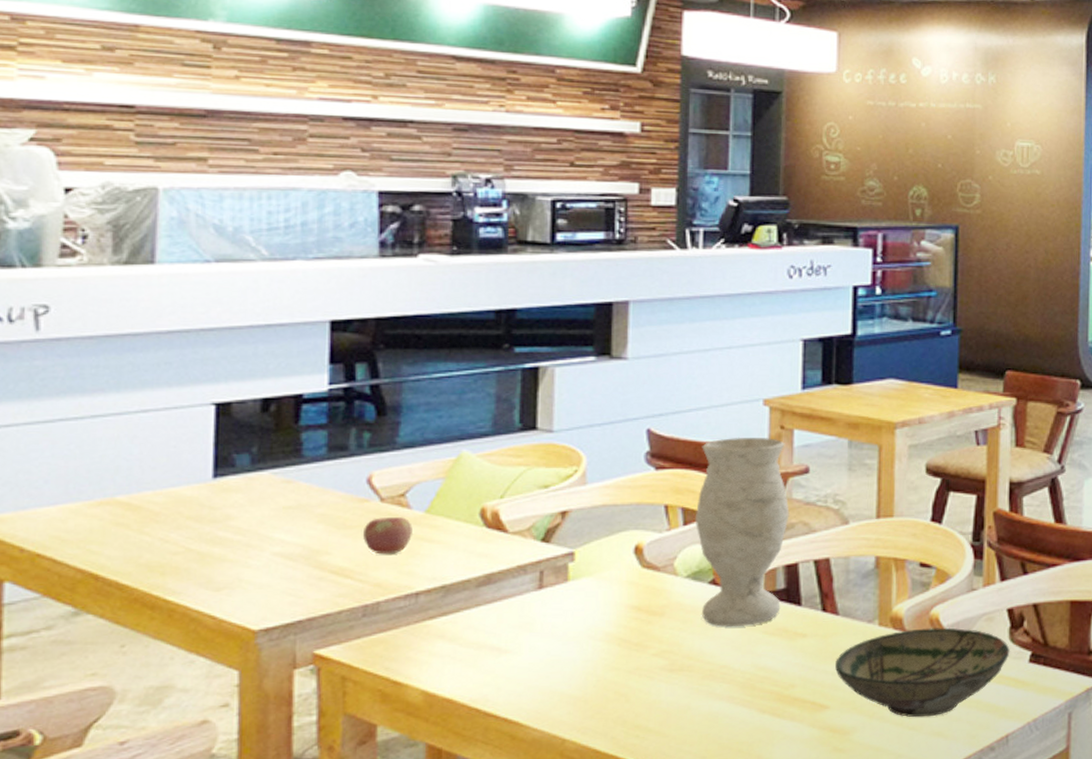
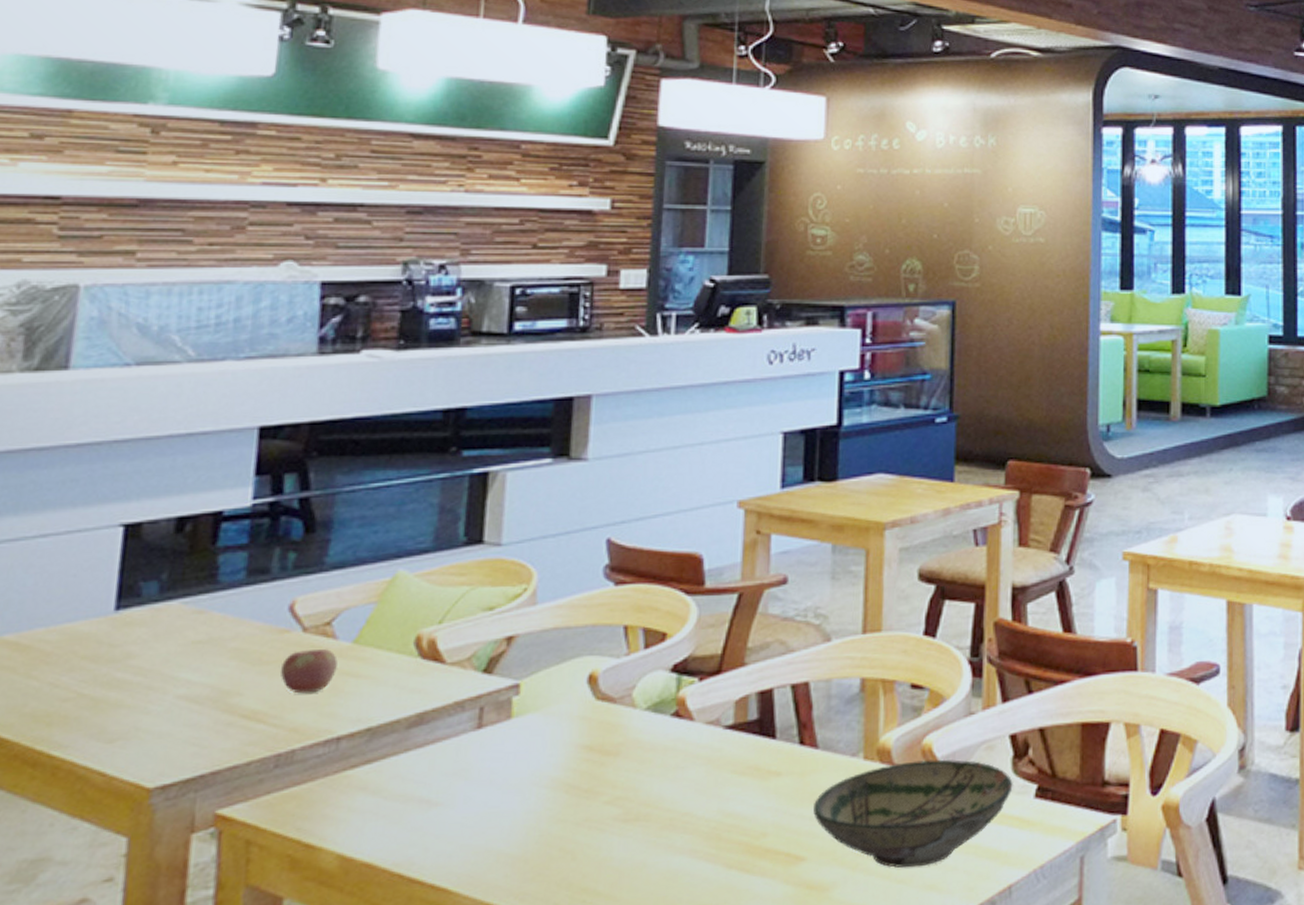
vase: present [694,437,790,627] -> none [657,544,765,767]

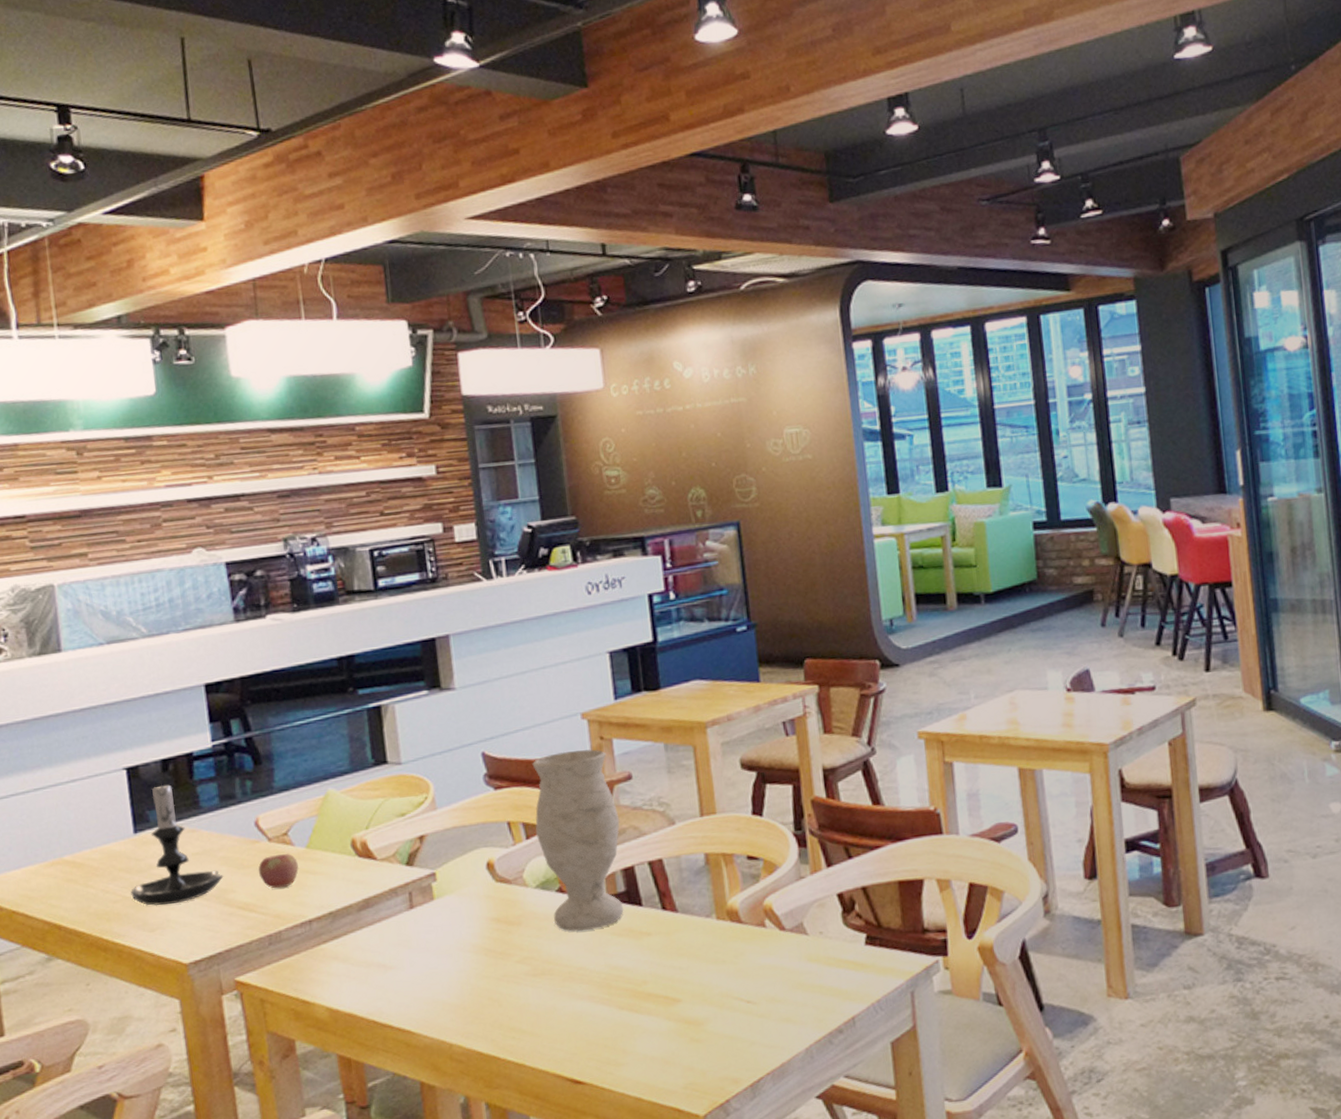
candle holder: none [91,540,230,709] -> present [131,777,224,906]
vase: none [657,544,765,767] -> present [532,749,624,931]
bowl: present [813,759,1013,869] -> none [681,916,846,1006]

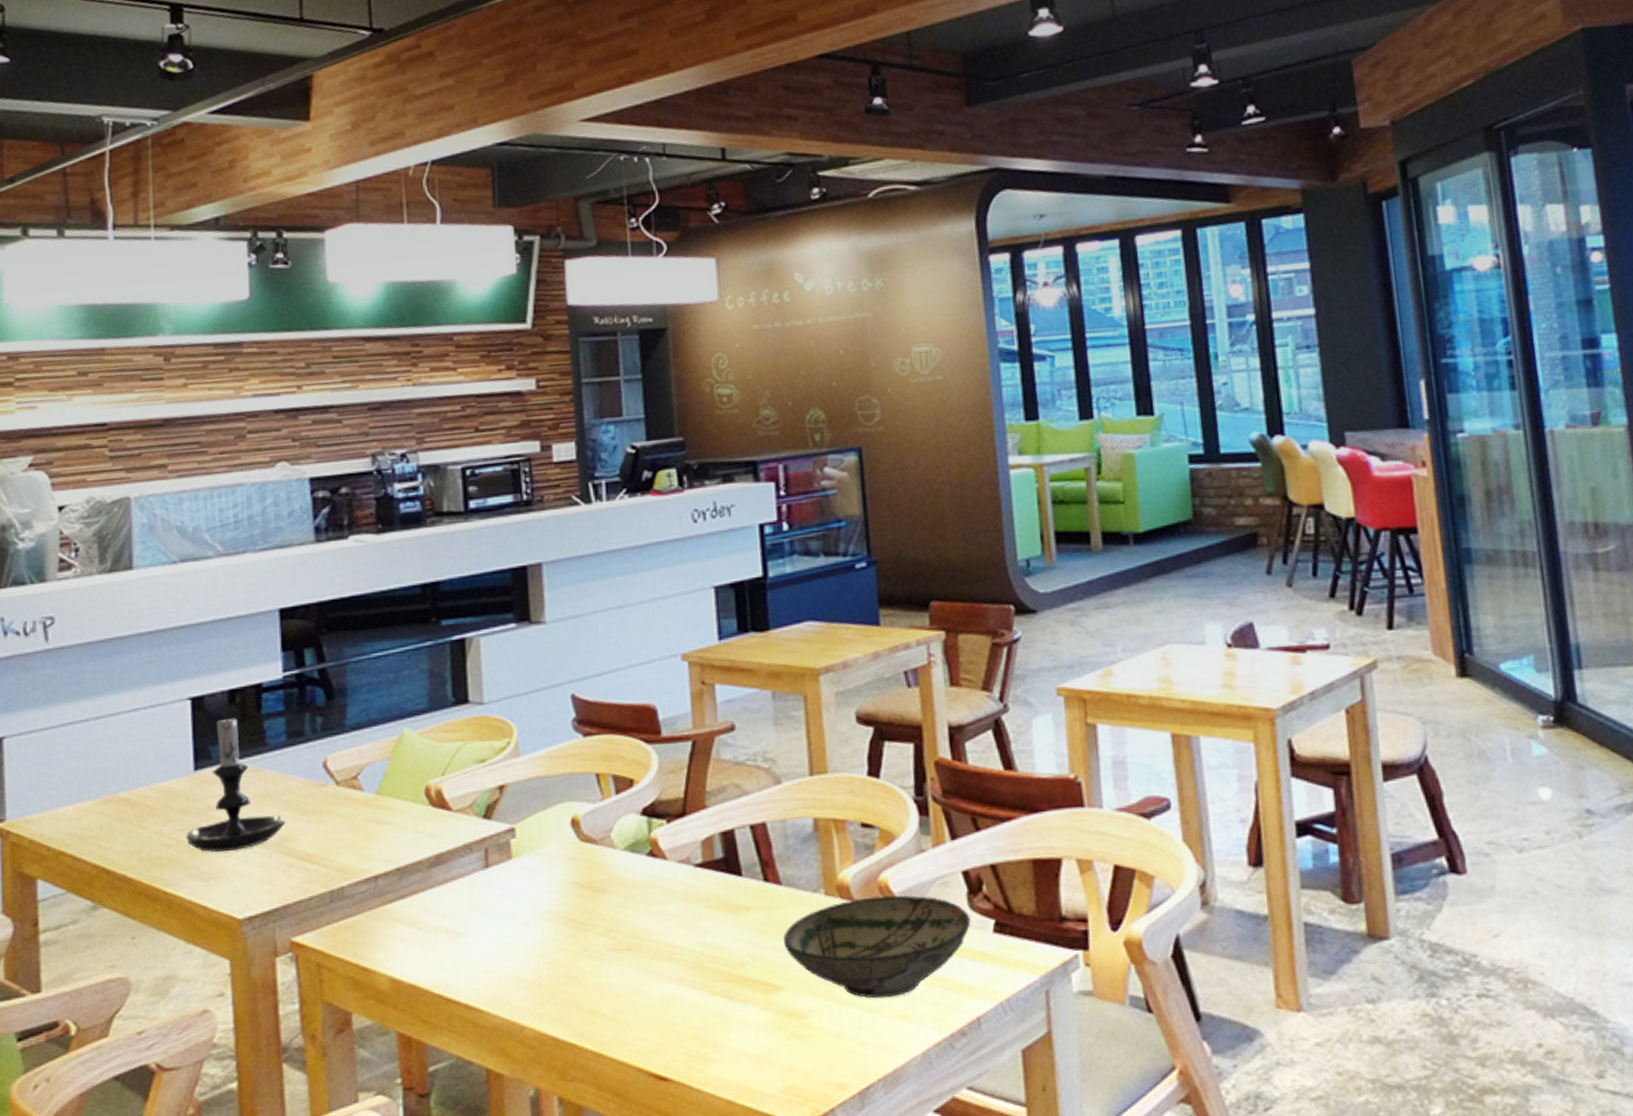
apple: present [258,854,299,889] -> none [324,800,367,839]
vase: present [532,749,624,931] -> none [626,695,721,902]
bowl: none [681,916,846,1006] -> present [783,895,971,999]

